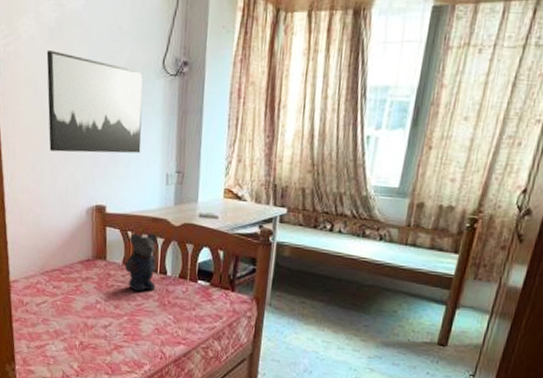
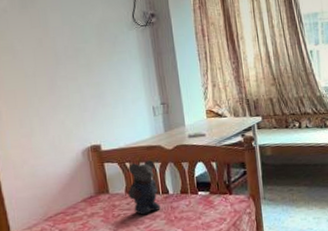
wall art: present [46,50,143,154] -> none [20,19,126,106]

